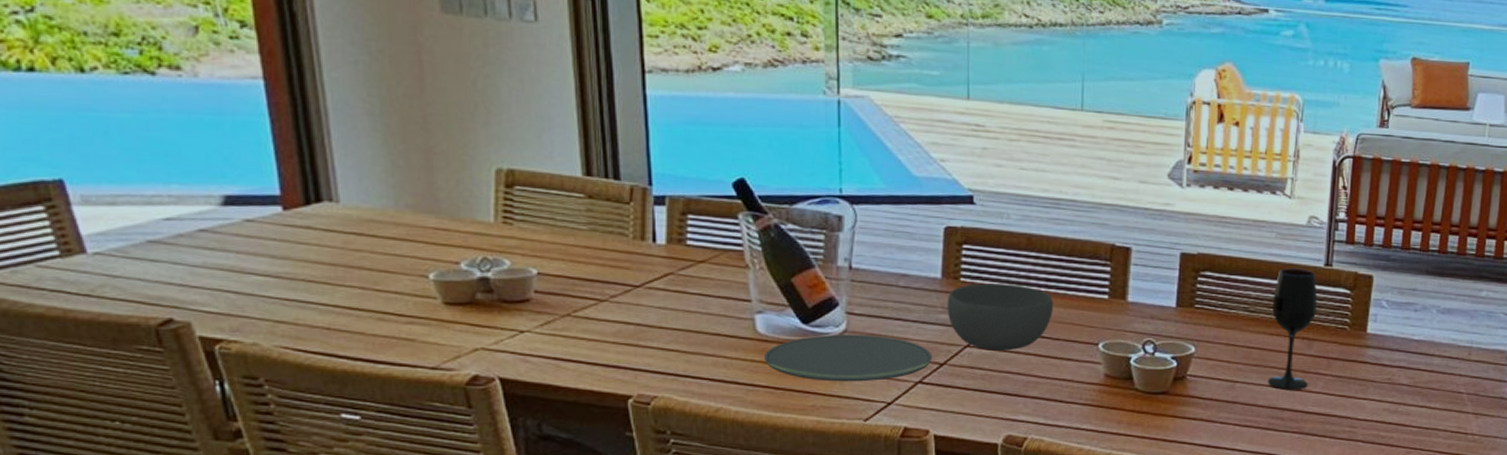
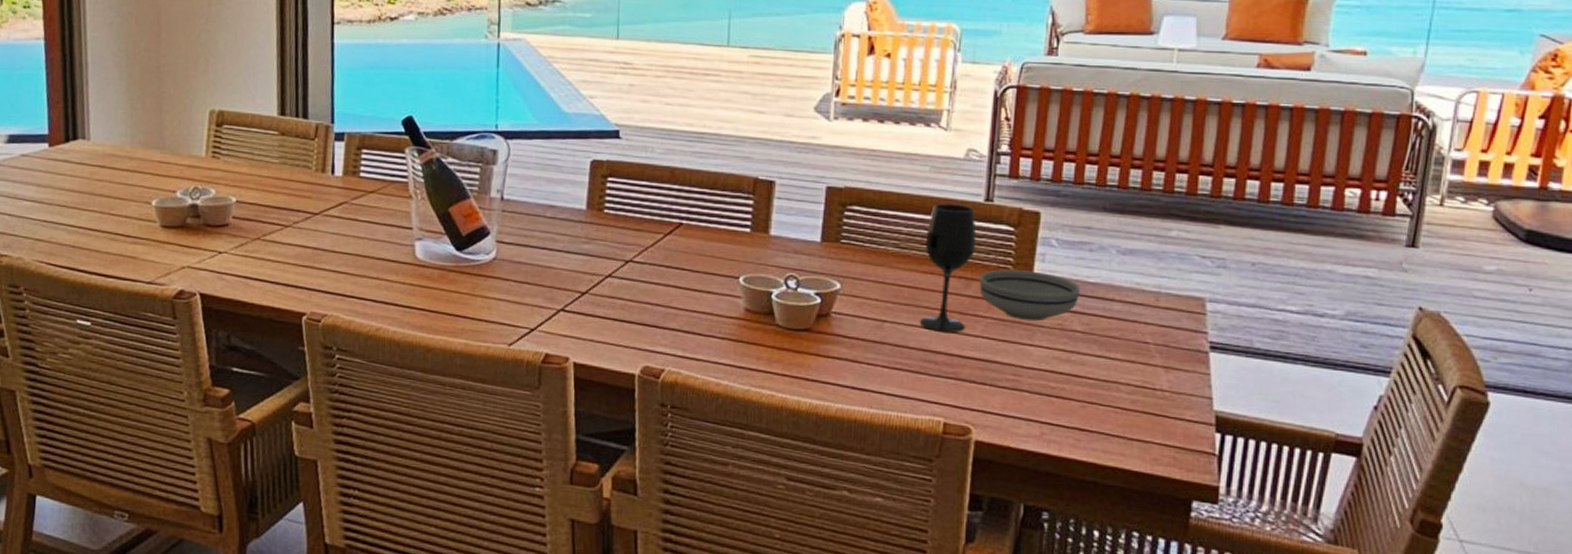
plate: present [763,334,933,382] -> none [420,261,575,308]
bowl: present [947,283,1054,351] -> none [590,215,695,282]
bowl: none [1320,330,1407,377] -> present [979,269,1081,322]

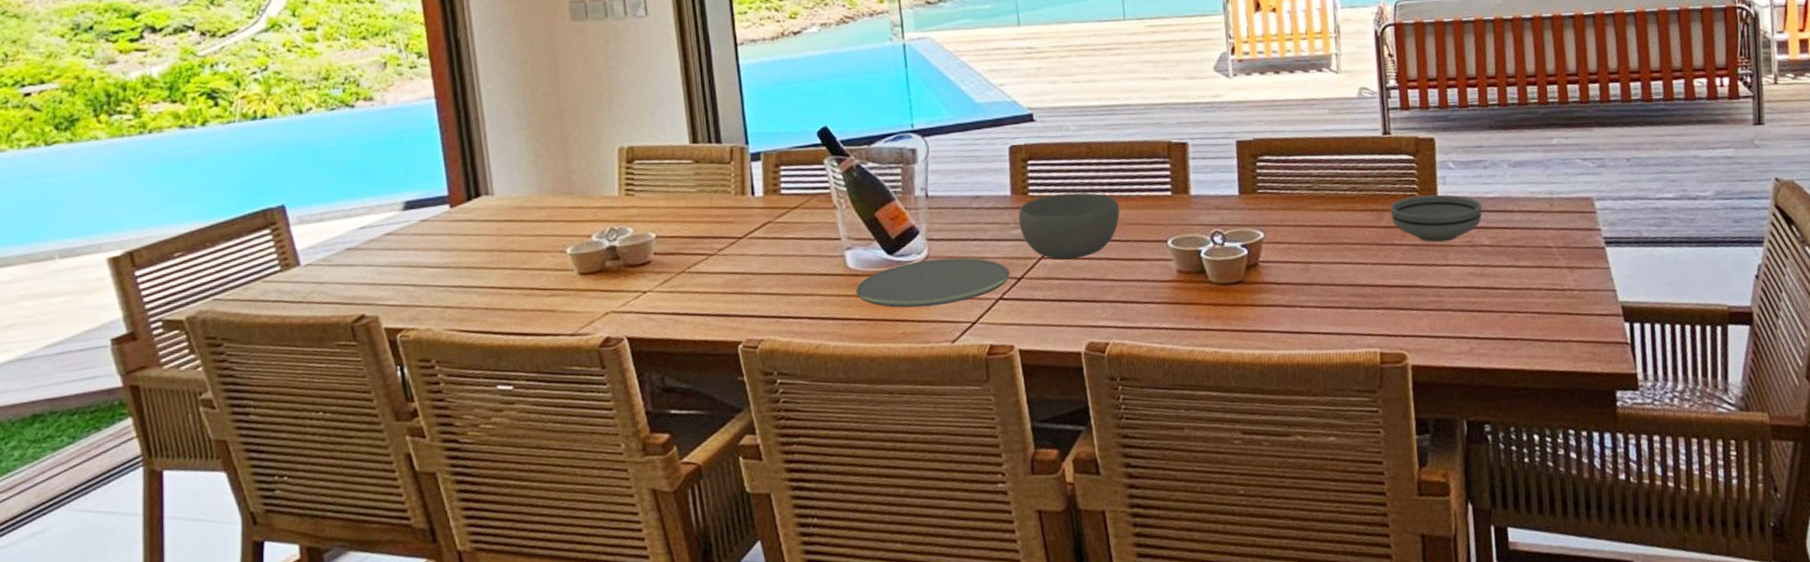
plate: none [420,261,575,308] -> present [855,258,1010,308]
bowl: none [590,215,695,282] -> present [1018,192,1120,260]
wine glass: present [919,203,977,332] -> none [1334,140,1385,265]

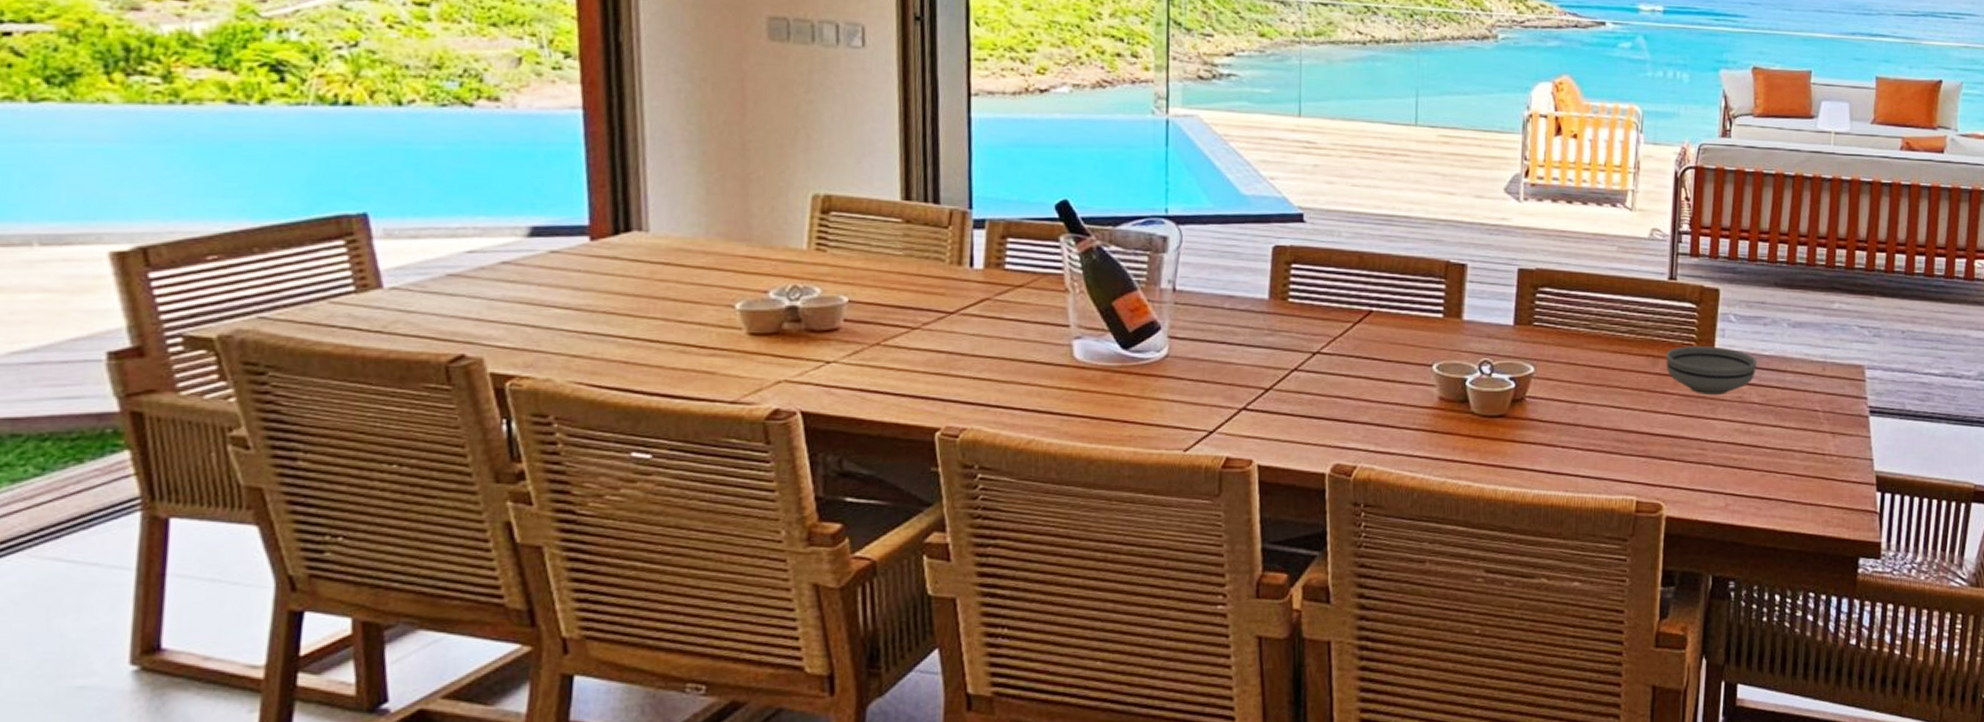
plate: present [855,258,1010,308] -> none [1080,359,1258,410]
bowl: present [1018,192,1120,260] -> none [1274,304,1386,374]

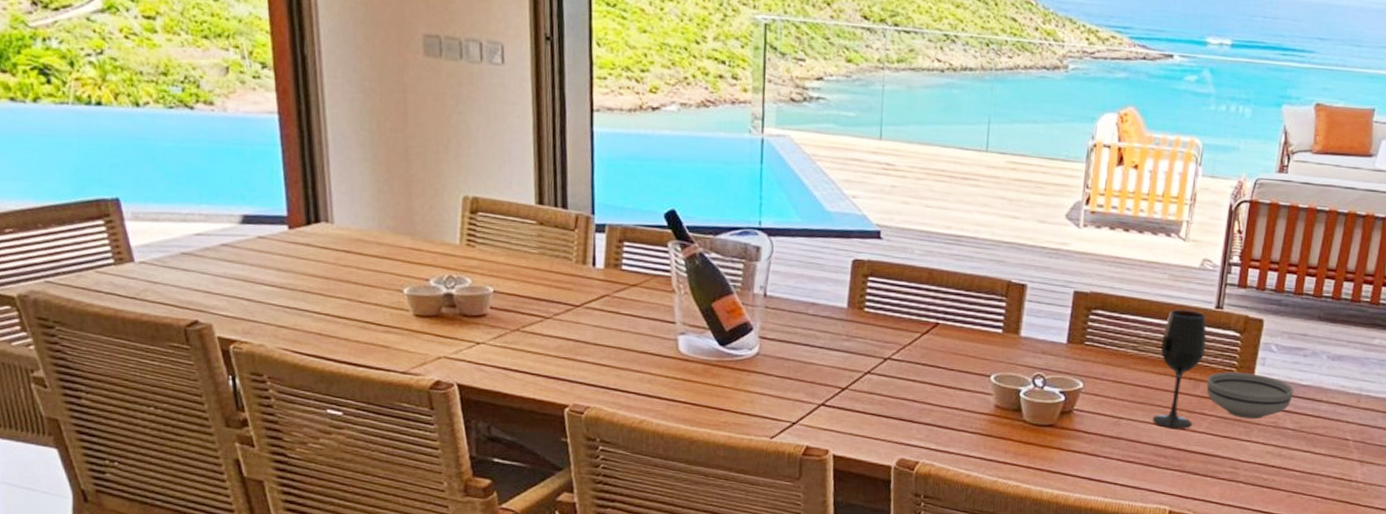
wine glass: none [1611,283,1662,410] -> present [1152,309,1207,429]

